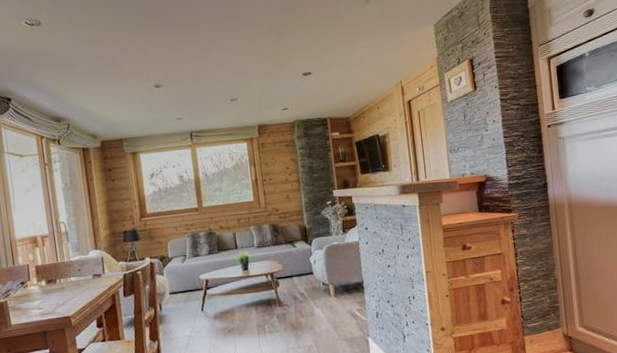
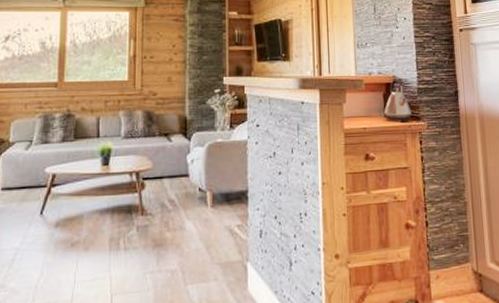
kettle: none [477,176,505,216] -> present [383,77,413,123]

